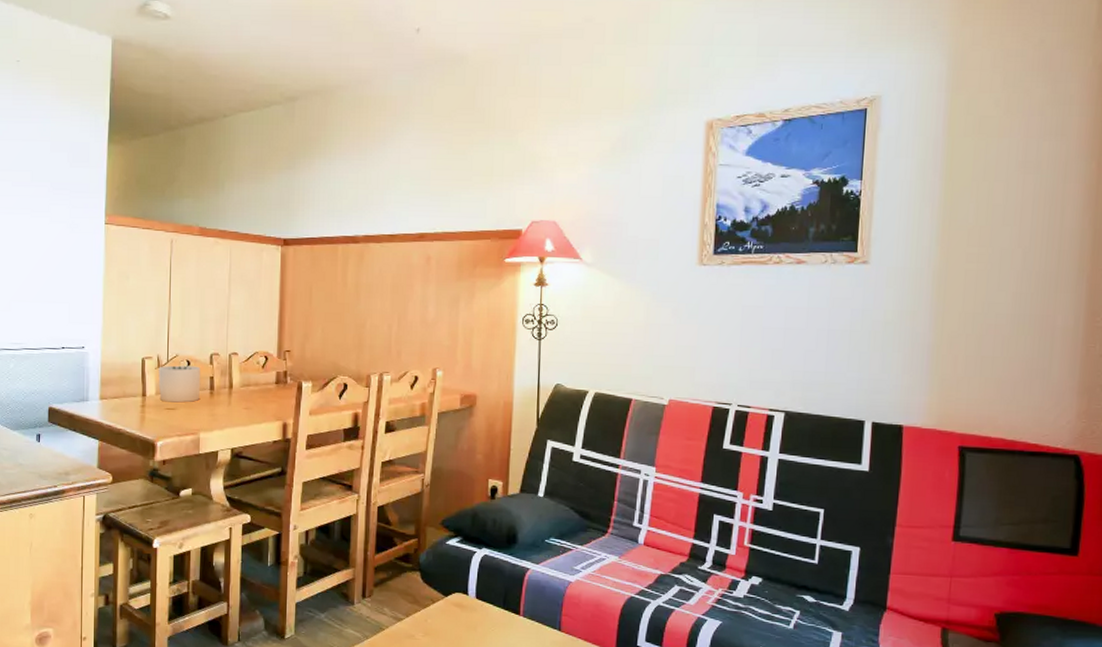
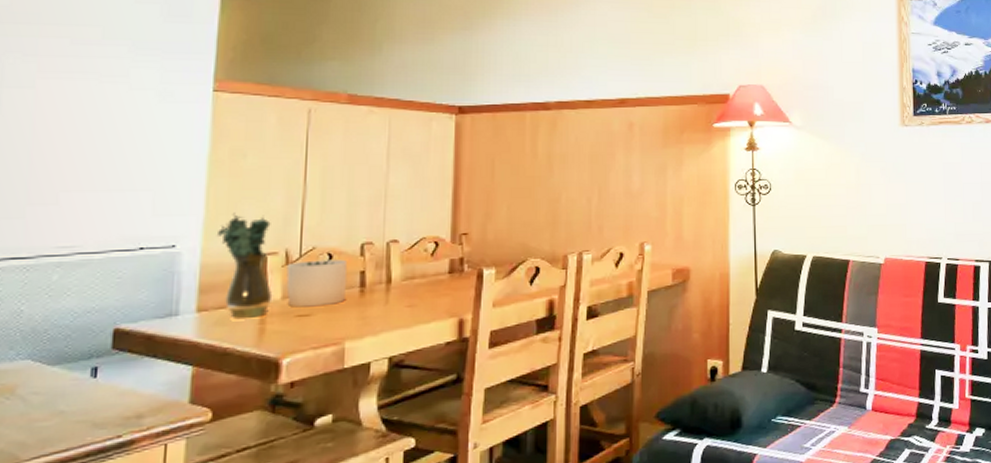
vase: none [112,323,149,408] -> present [218,212,272,320]

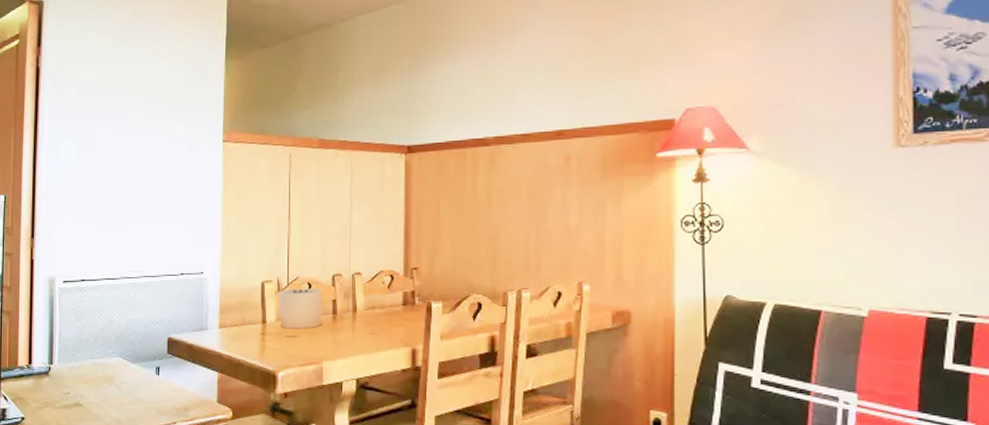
vase: present [218,212,272,320] -> none [230,245,269,337]

